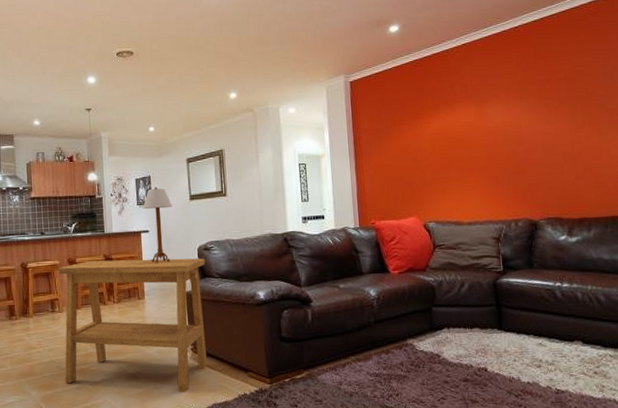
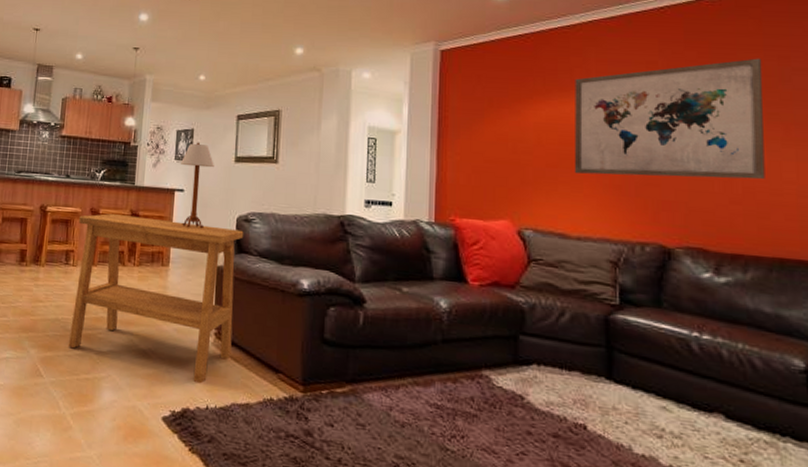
wall art: none [456,61,599,172] -> present [574,58,765,180]

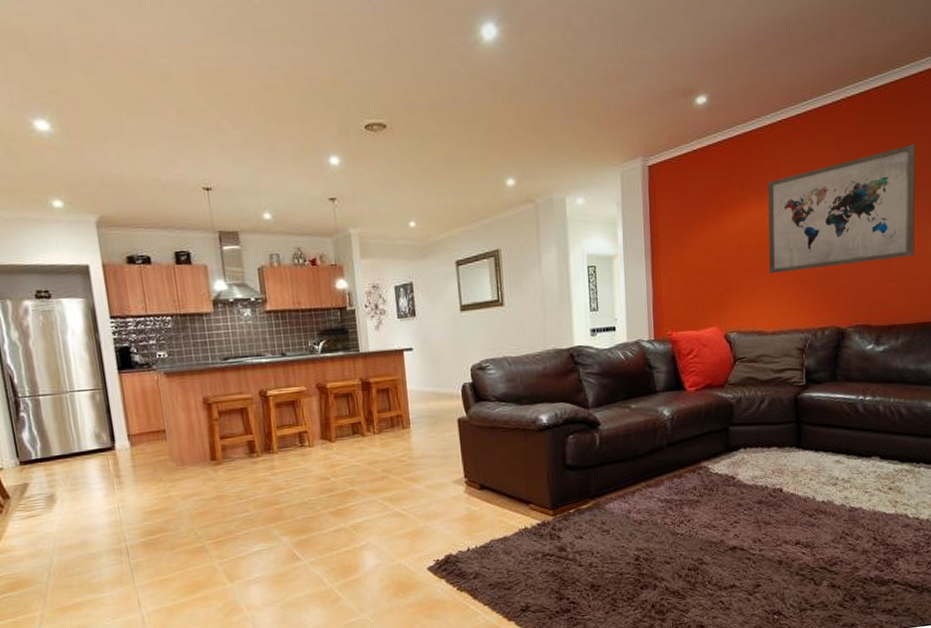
side table: present [68,213,244,384] -> none [306,379,484,531]
table lamp: present [181,142,214,229] -> none [405,295,440,386]

